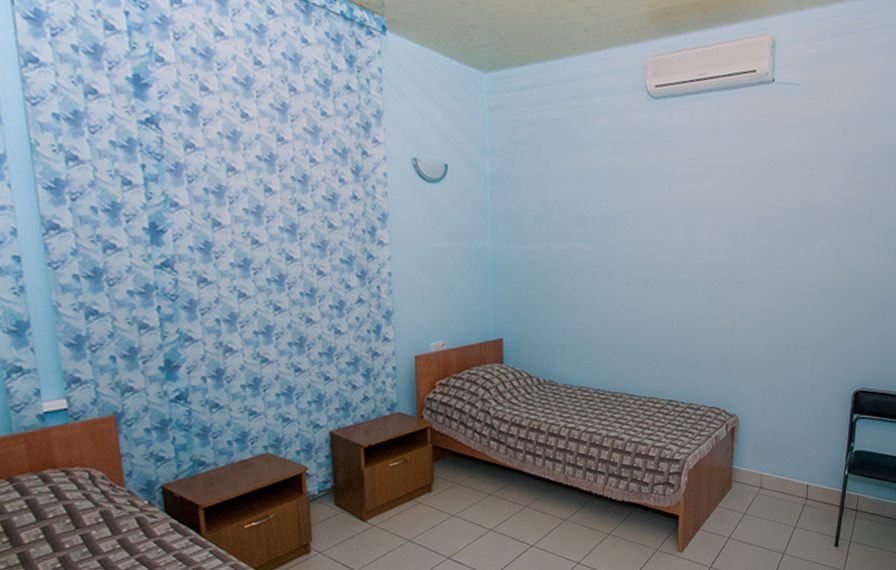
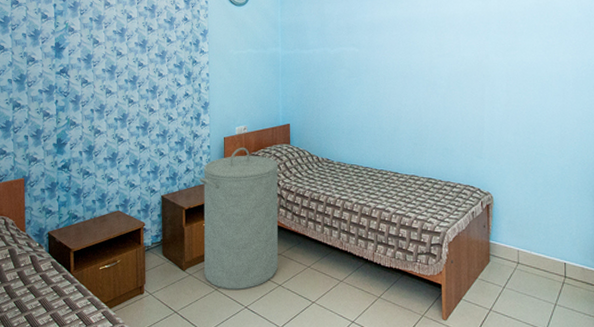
laundry hamper: none [382,367,489,539] -> present [199,147,279,290]

